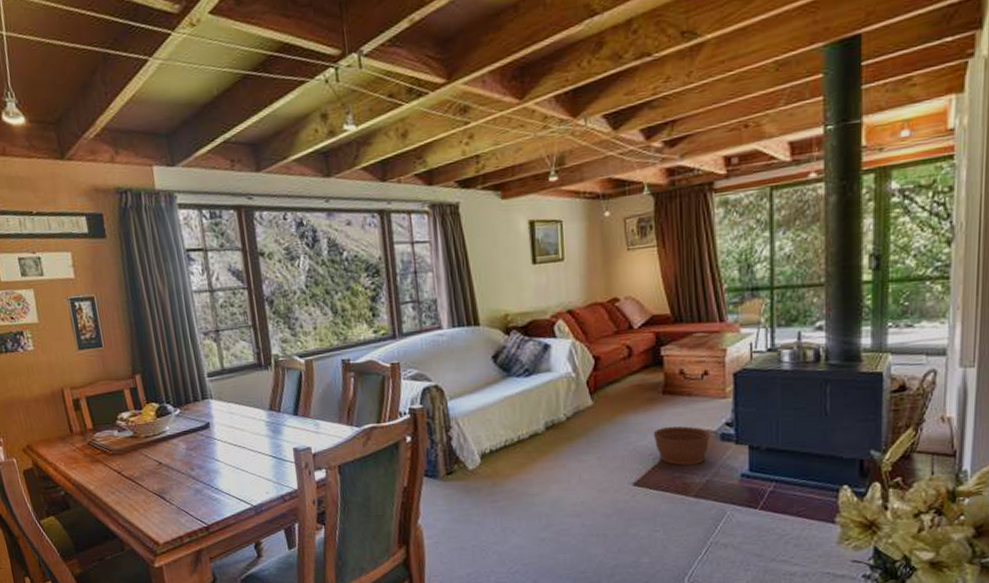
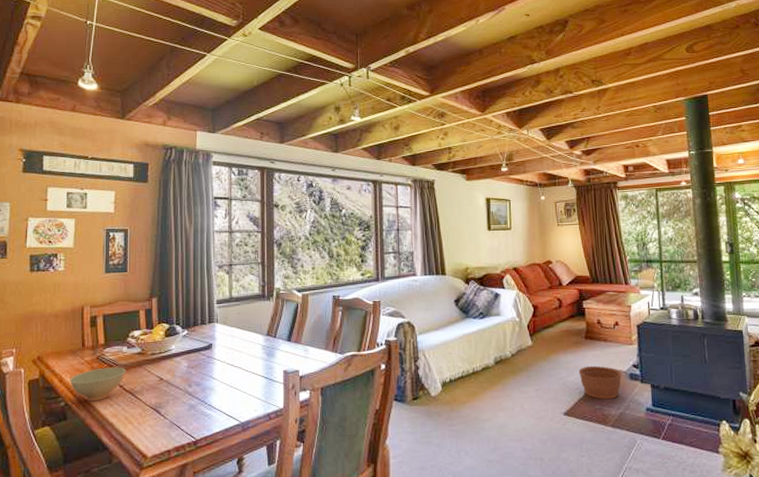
bowl: none [64,452,122,490] -> present [69,367,126,402]

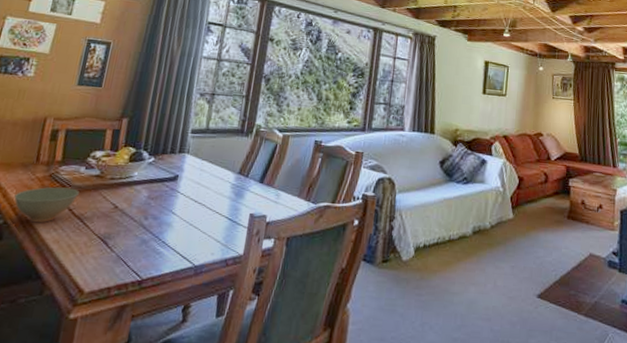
basket: present [579,365,622,399] -> none [557,247,601,286]

